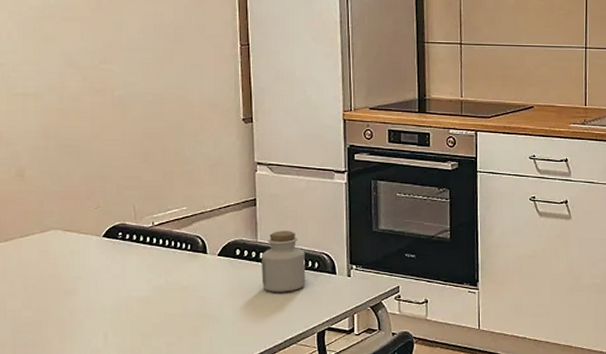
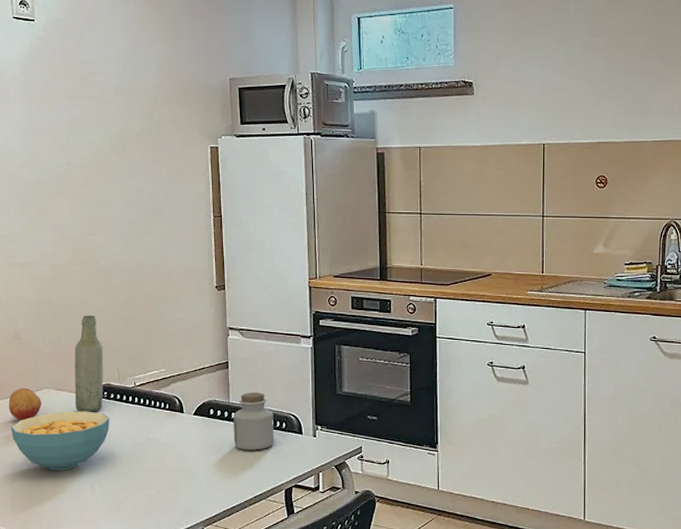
fruit: none [9,229,47,265] -> present [8,387,41,421]
cereal bowl: none [12,253,125,319] -> present [10,411,110,471]
bottle: none [85,150,118,254] -> present [74,315,103,412]

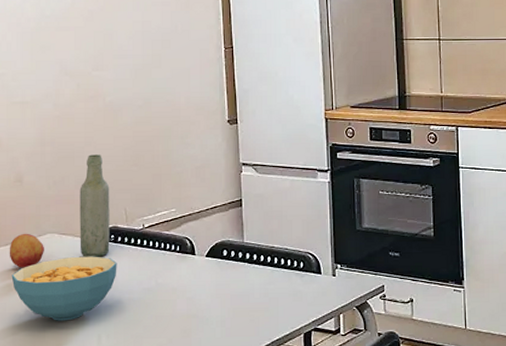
jar: present [233,392,274,450] -> none [248,231,292,293]

